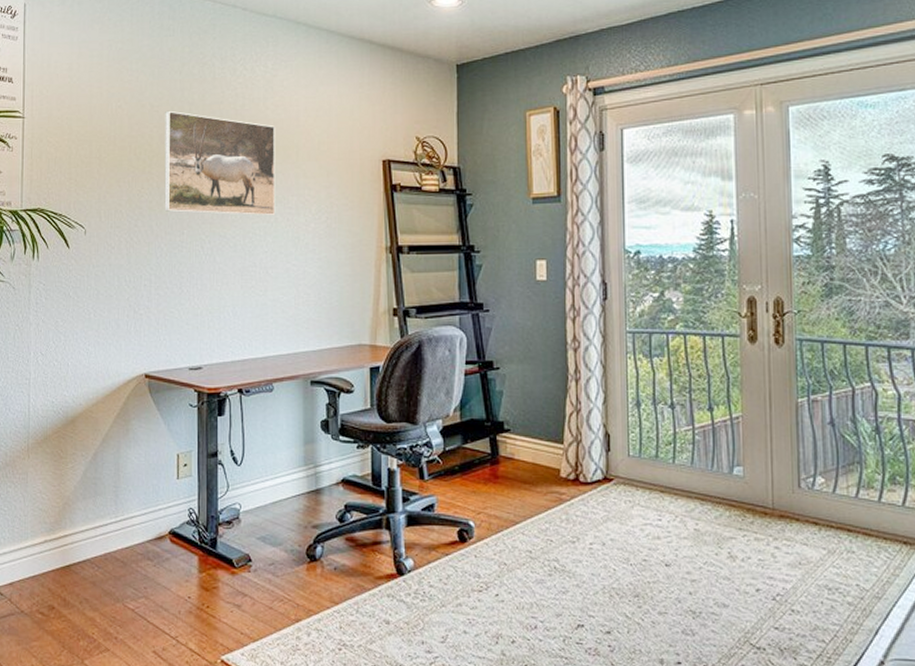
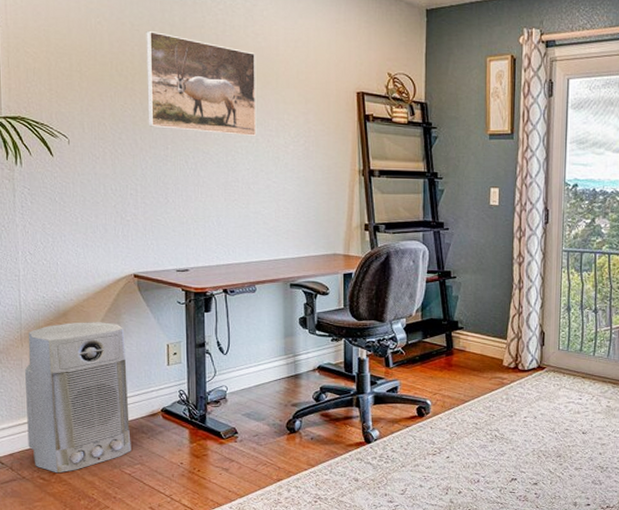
air purifier: none [29,429,136,607] -> present [25,322,131,474]

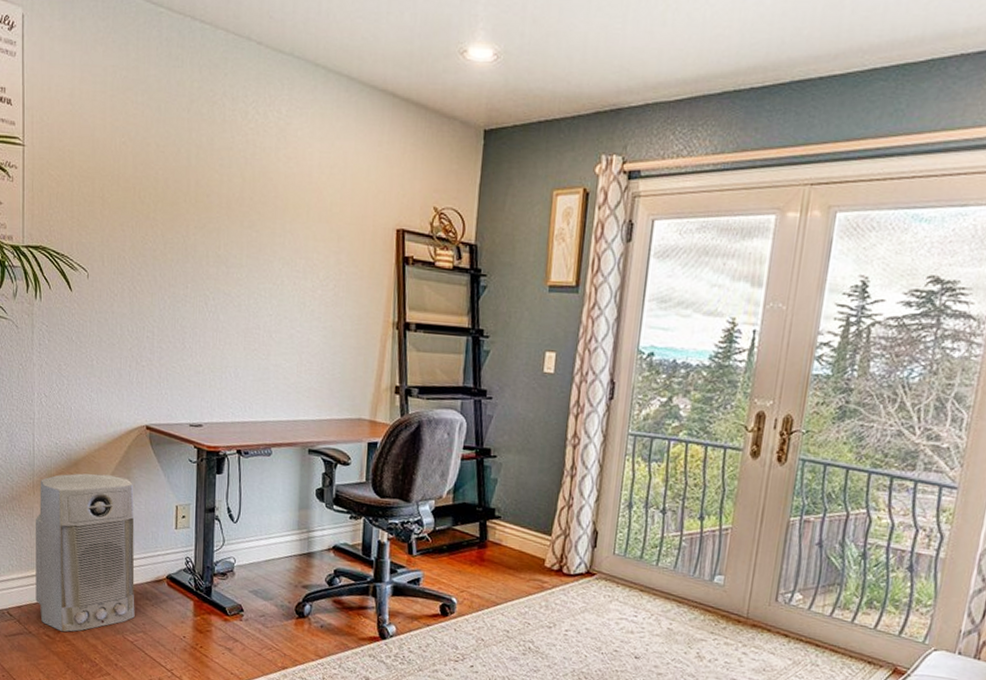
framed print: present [146,30,257,137] -> none [168,152,287,278]

